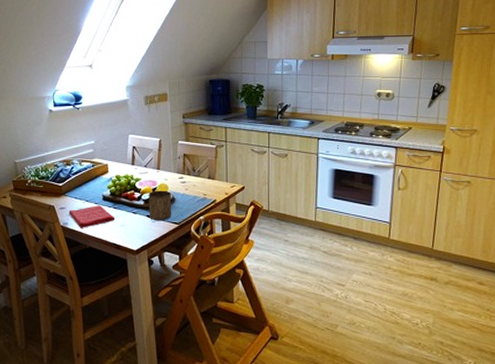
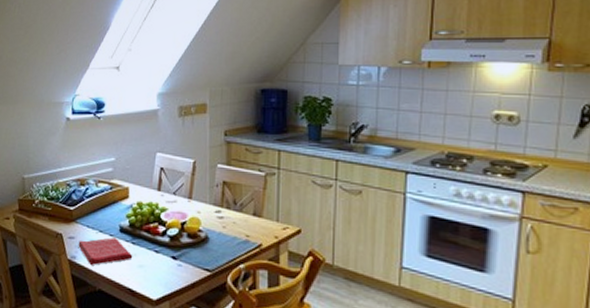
cup: present [148,190,172,221] -> none [174,225,205,266]

